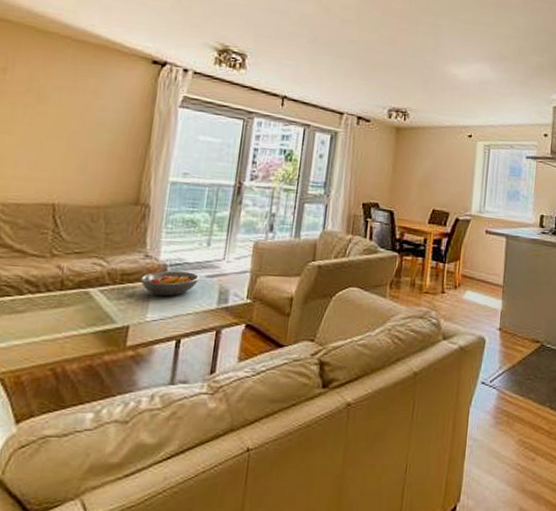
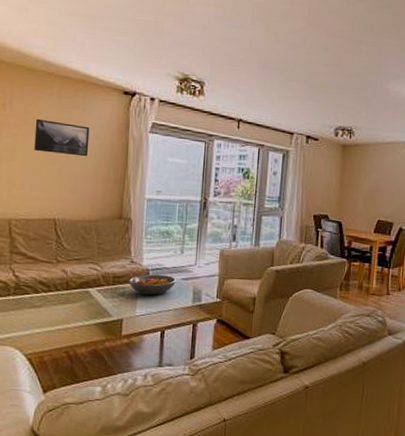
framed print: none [36,86,108,132] -> present [34,118,90,157]

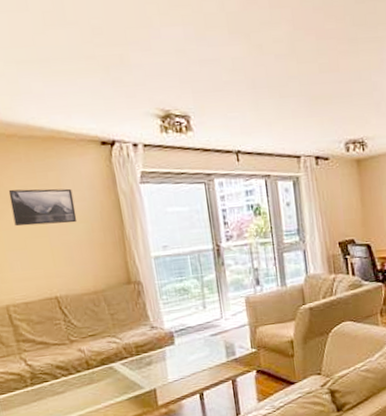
fruit bowl: present [128,274,177,296] -> none [152,334,205,360]

